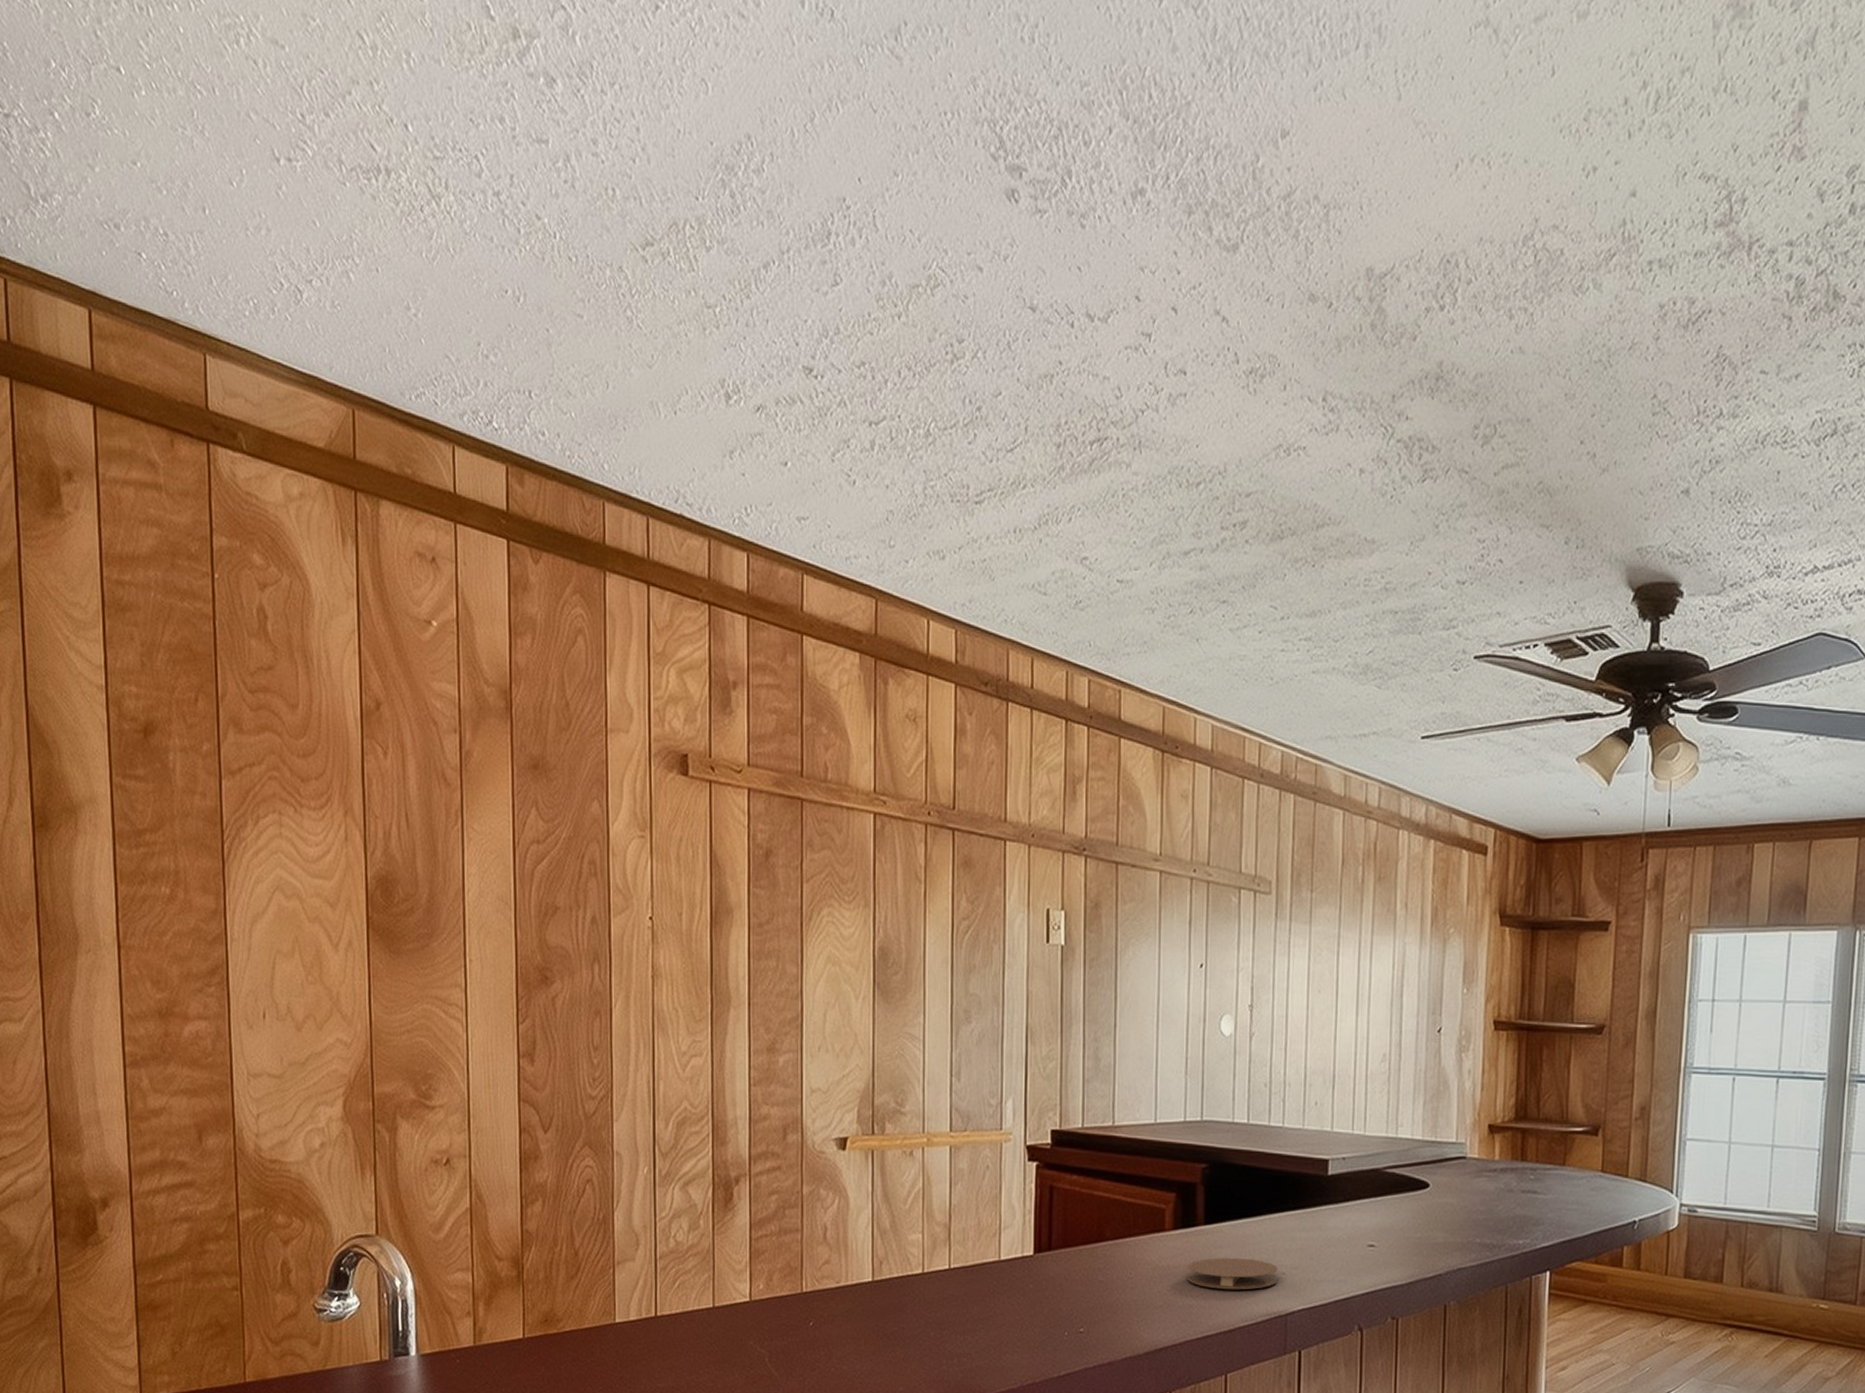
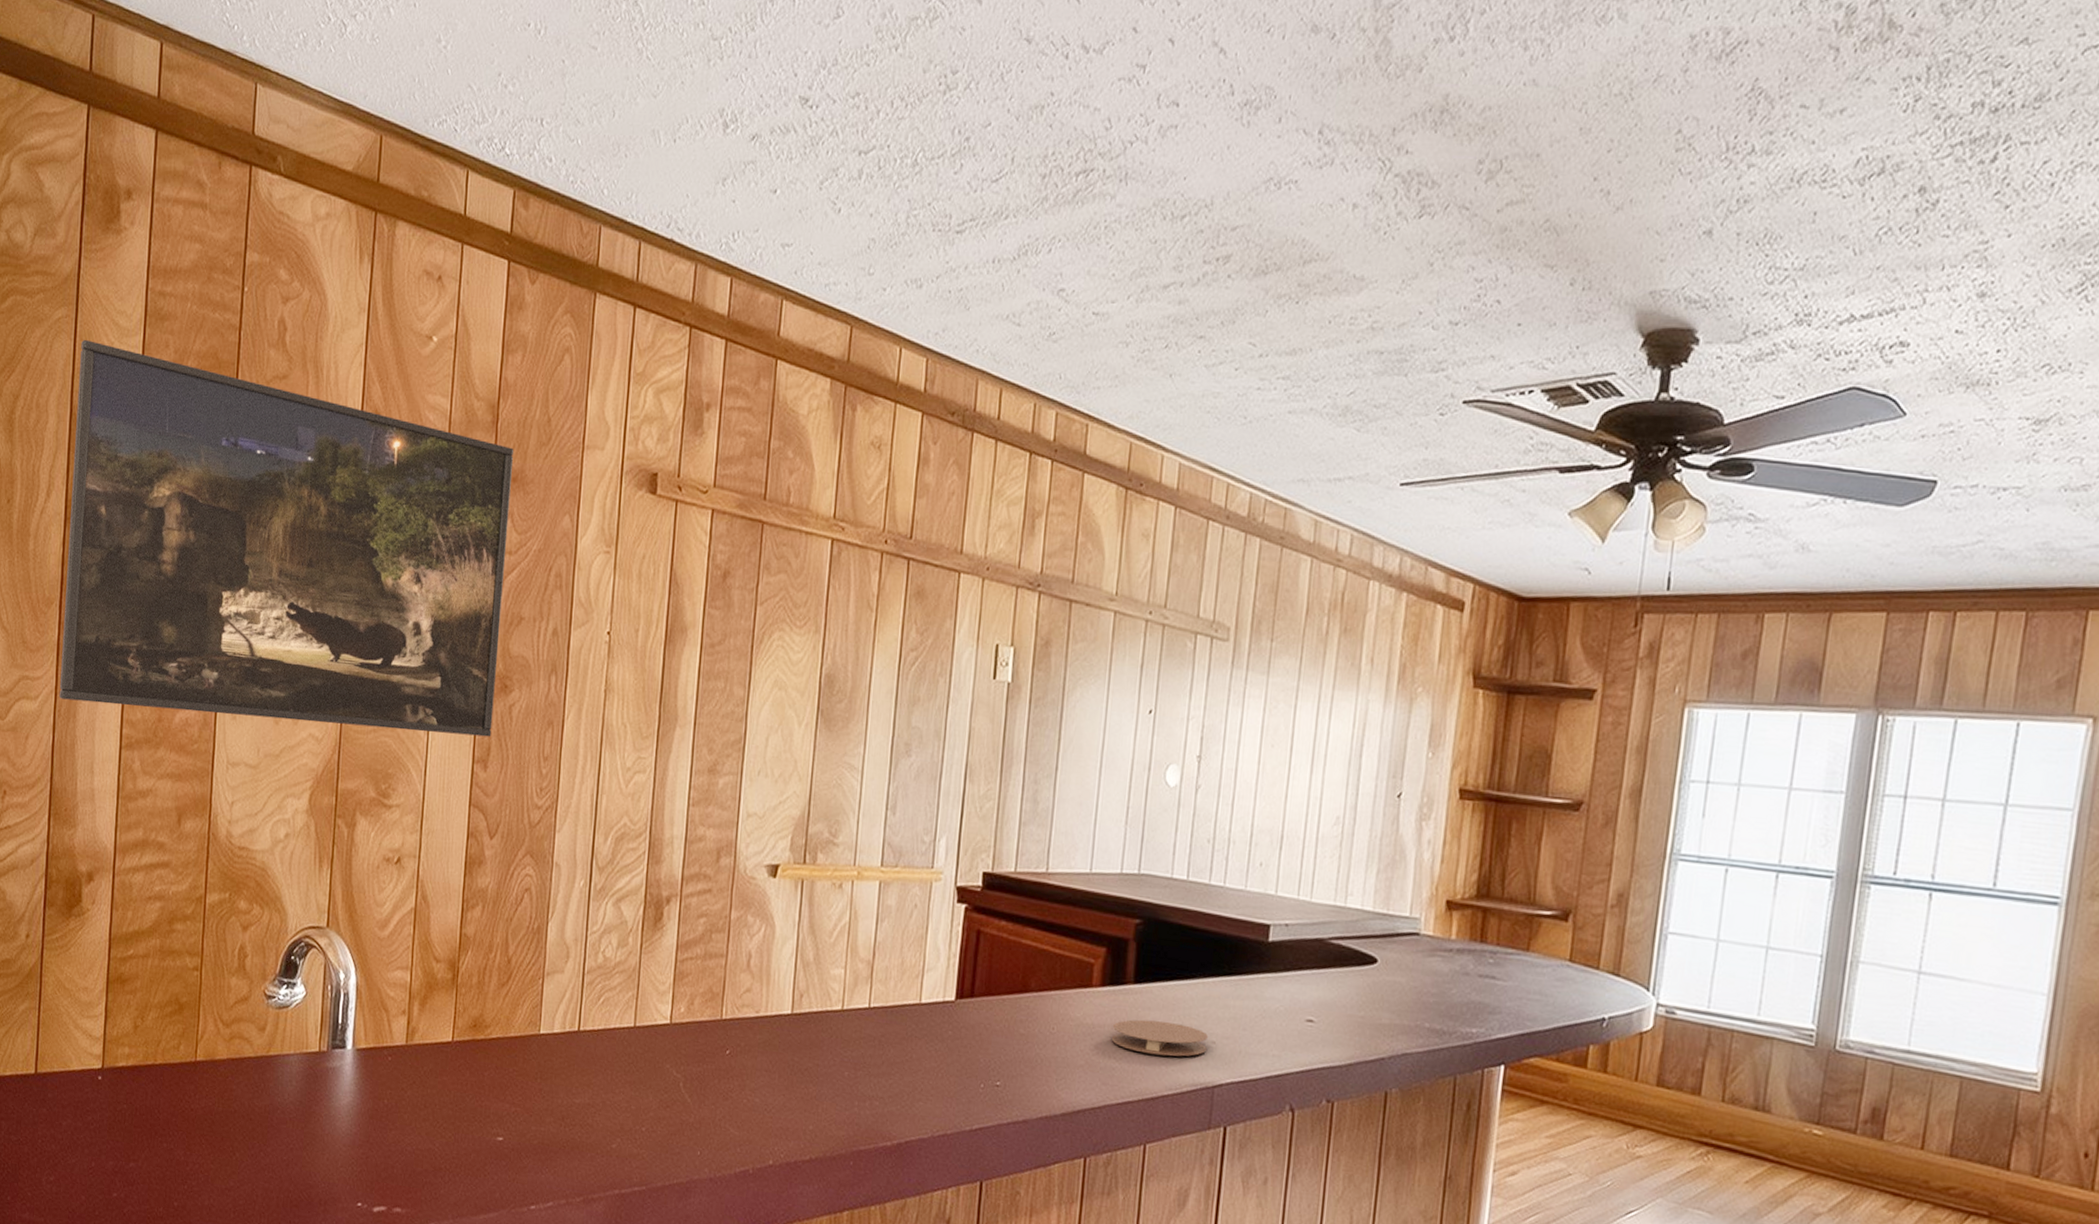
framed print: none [31,634,536,1031] -> present [59,339,514,737]

